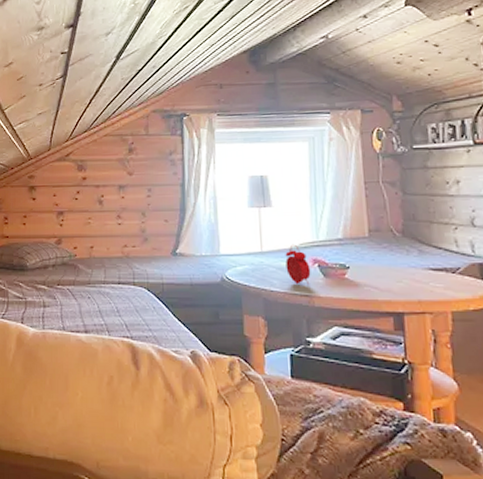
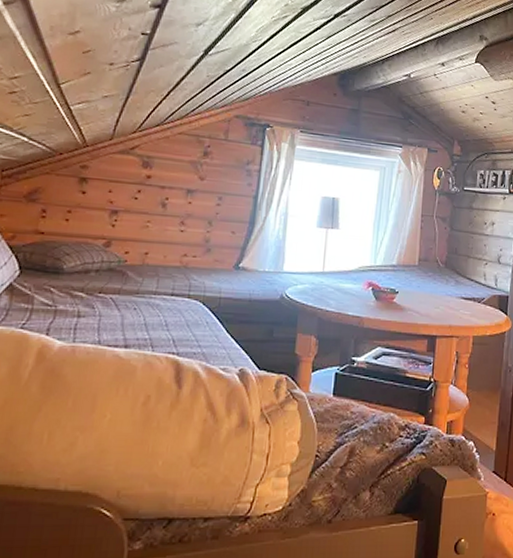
alarm clock: present [285,244,311,285] -> none [343,266,365,306]

